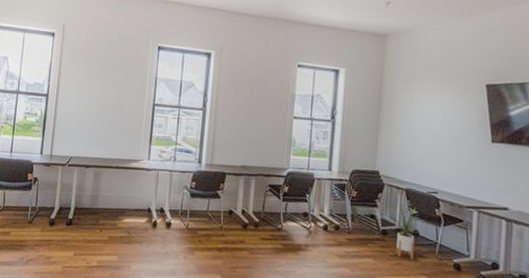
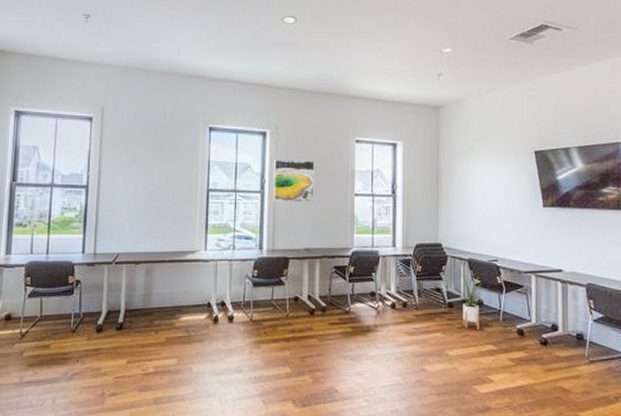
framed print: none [214,78,256,123] -> present [273,158,315,203]

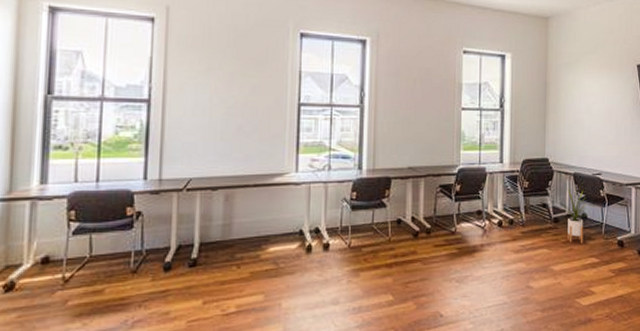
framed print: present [273,158,315,203] -> none [374,69,419,118]

